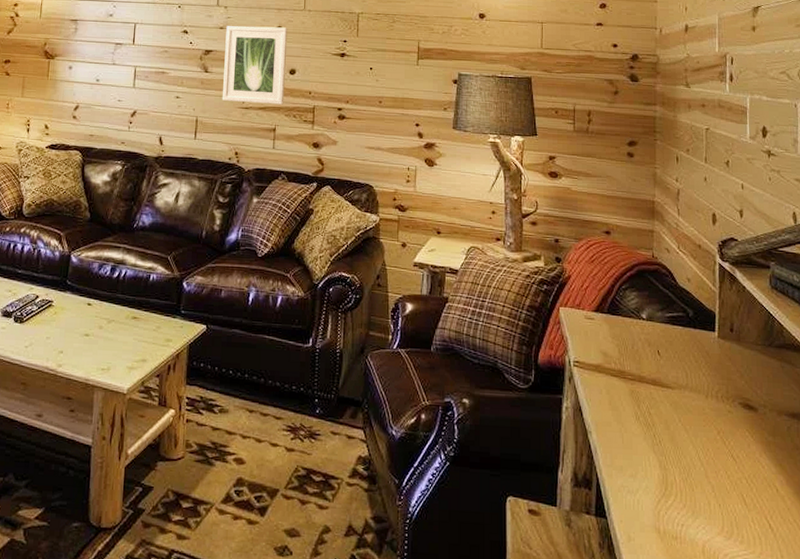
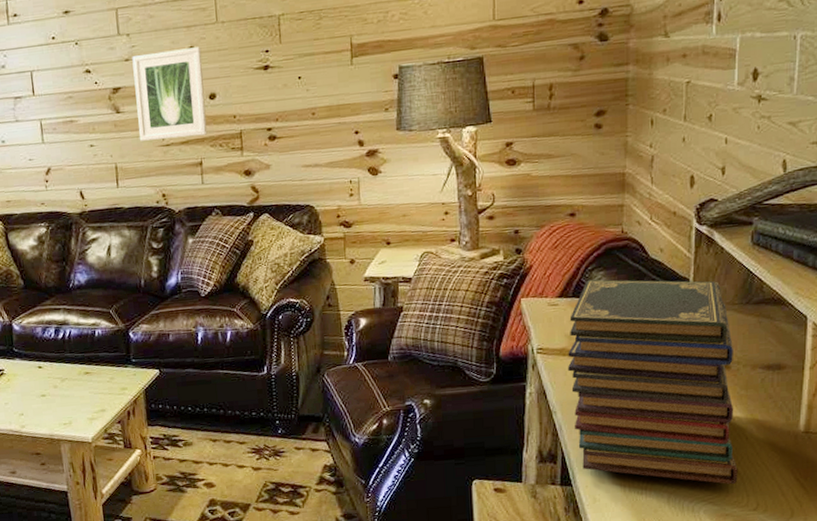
book stack: none [603,298,771,542] -> present [568,279,738,485]

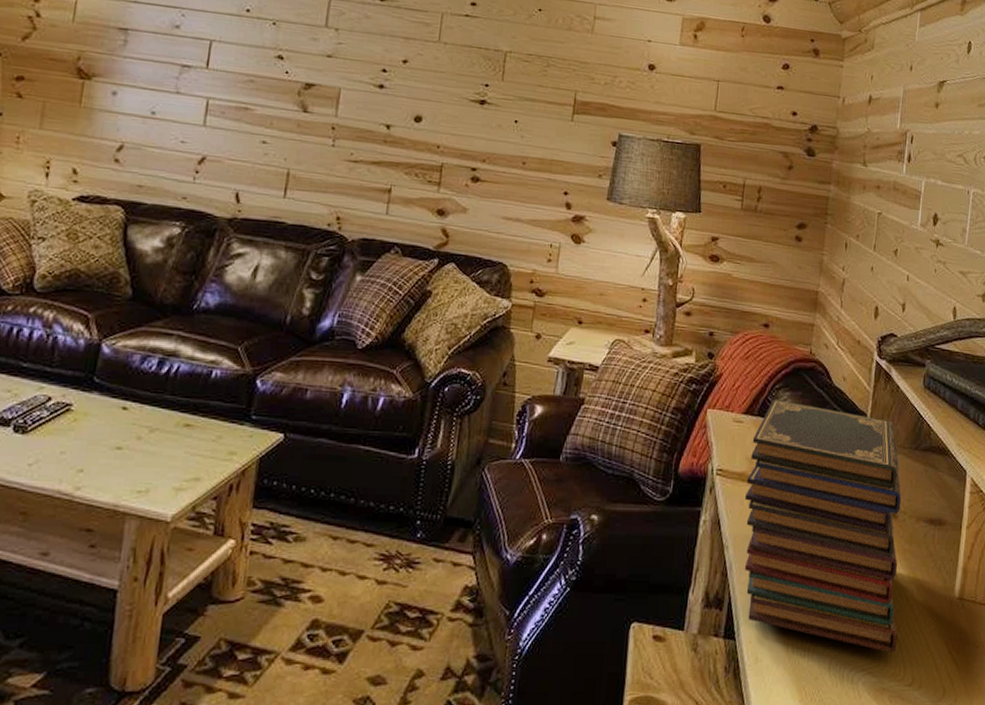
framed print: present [132,47,208,141] -> none [323,54,416,160]

